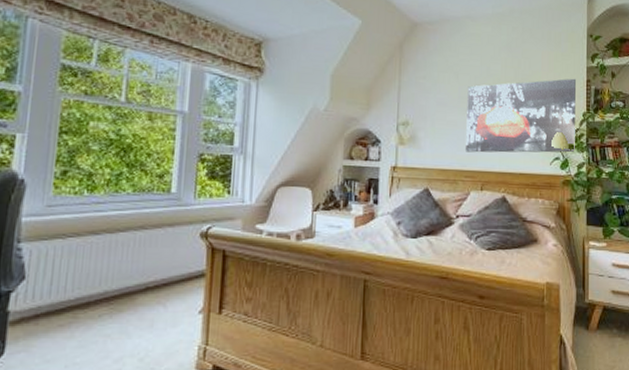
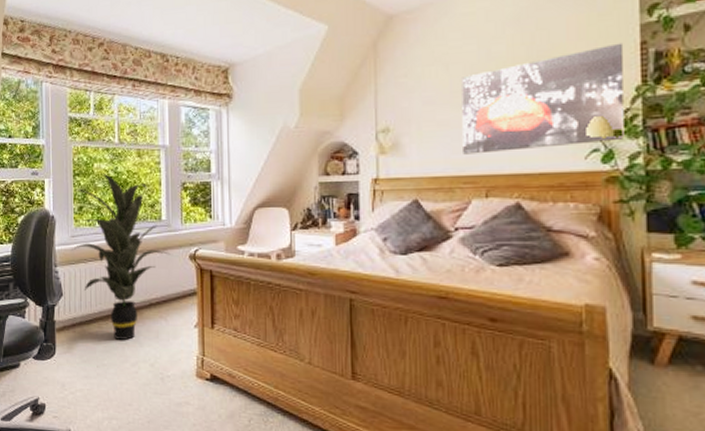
indoor plant: none [46,133,180,331] -> present [72,173,172,340]

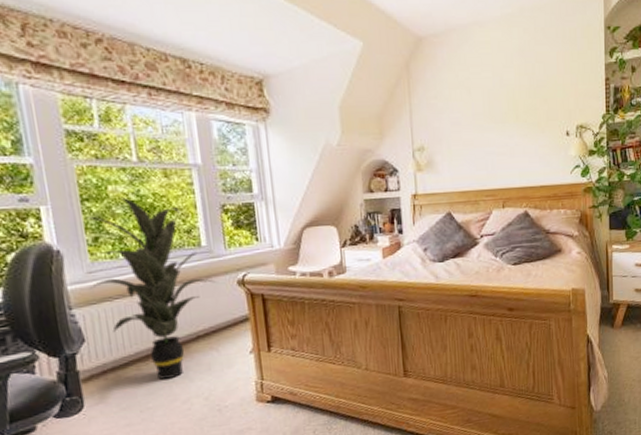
wall art: present [461,43,624,155] -> none [481,78,595,171]

